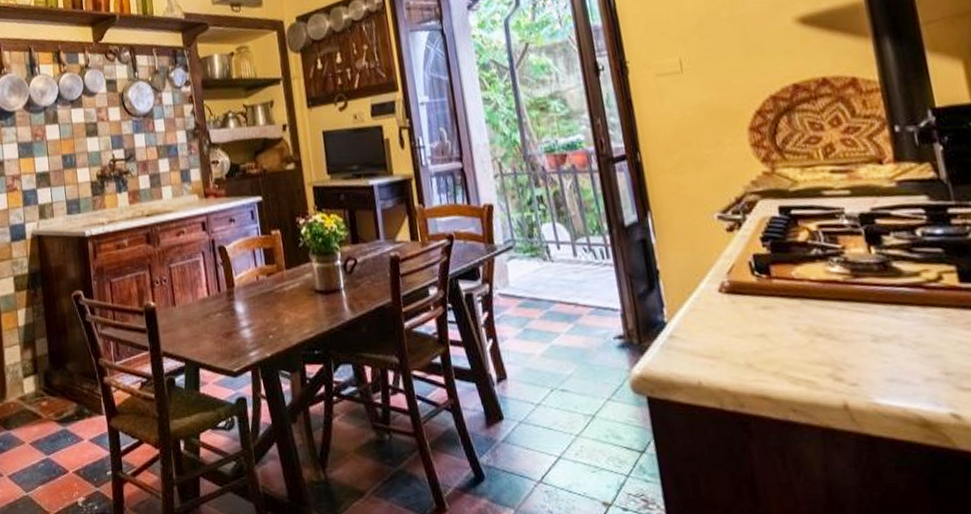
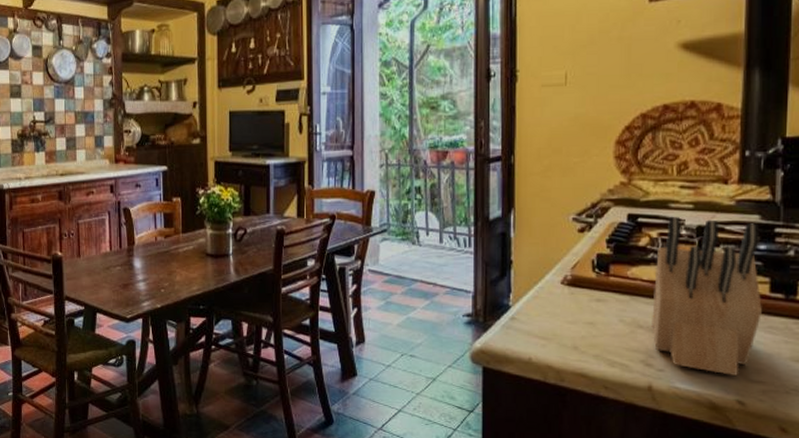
knife block: none [820,204,957,384] -> present [651,216,762,376]

